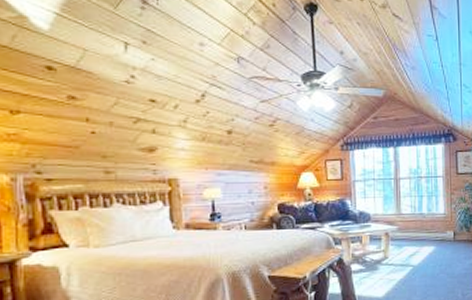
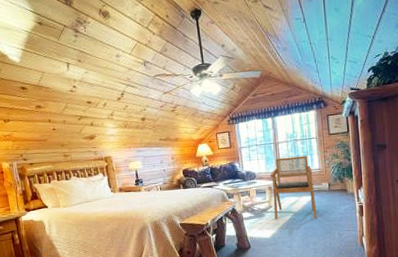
armchair: none [388,197,439,275] -> present [270,155,317,219]

